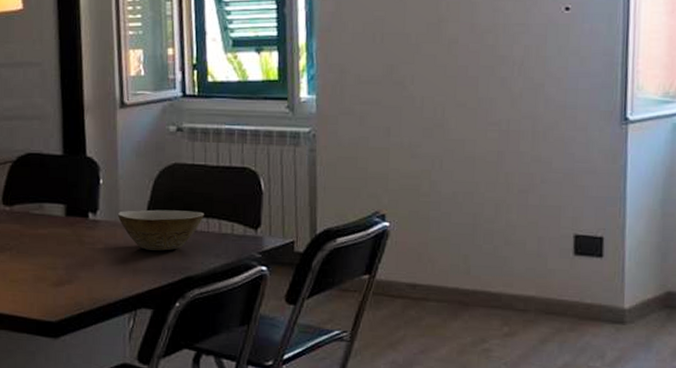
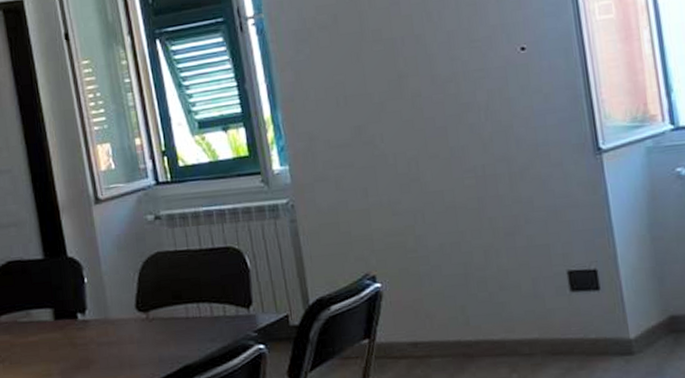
bowl: present [117,209,204,251] -> none [106,297,194,344]

